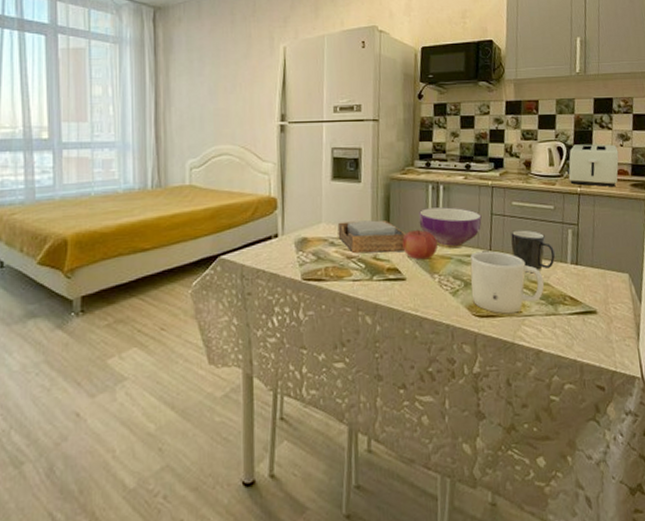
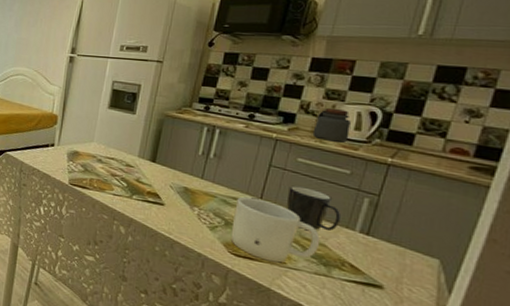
napkin holder: present [337,220,406,254] -> none [106,144,172,180]
fruit: present [402,229,438,260] -> none [166,164,204,193]
bowl: present [418,207,482,249] -> none [187,147,258,190]
jar: none [519,147,547,180] -> present [312,107,351,143]
toaster: present [567,144,619,187] -> none [378,112,460,166]

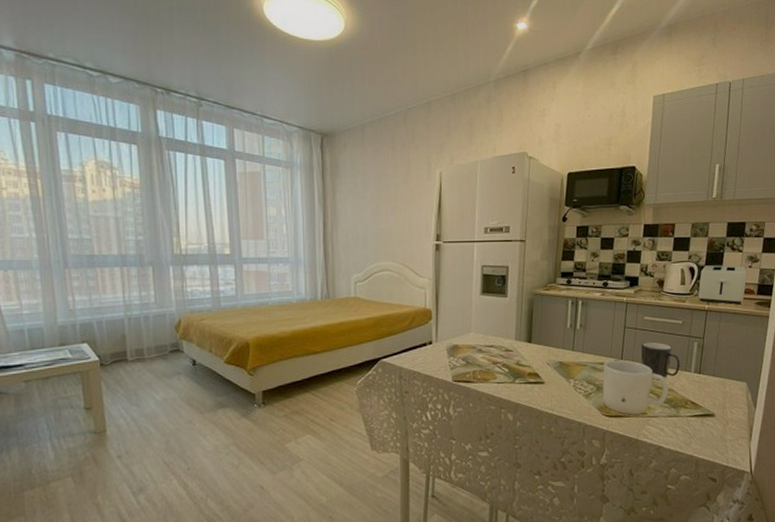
jar: present [312,107,351,143] -> none [652,267,678,298]
toaster: none [378,112,460,166] -> present [697,265,747,305]

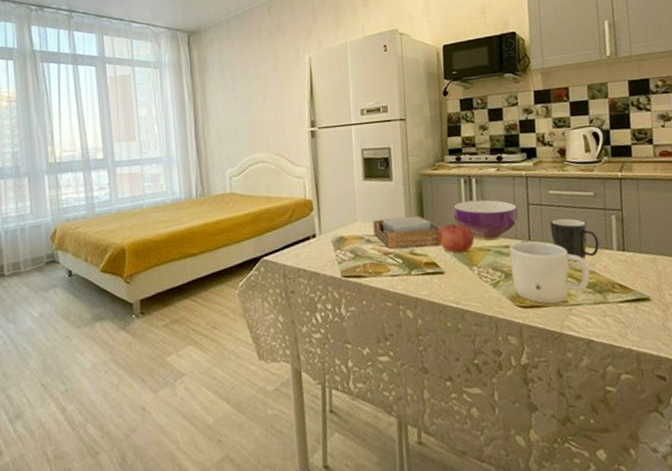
napkin holder: none [485,330,546,360] -> present [372,215,441,250]
fruit: none [543,339,575,367] -> present [438,223,475,254]
bowl: none [558,320,616,357] -> present [452,199,519,241]
toaster: present [697,265,747,305] -> none [605,125,662,170]

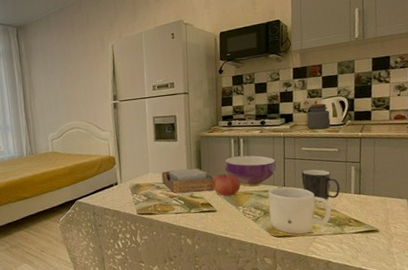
jar: none [553,135,583,168] -> present [306,103,331,130]

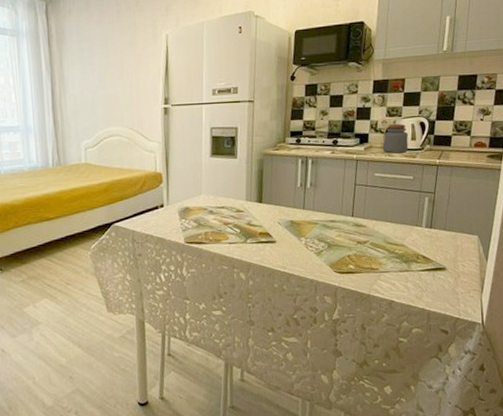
napkin holder: present [161,168,215,194] -> none [216,191,277,221]
fruit: present [212,173,241,197] -> none [273,199,306,226]
bowl: present [223,155,277,187] -> none [288,179,346,216]
mug: present [267,186,332,235] -> none [333,216,400,271]
mug: present [301,169,341,201] -> none [371,198,412,235]

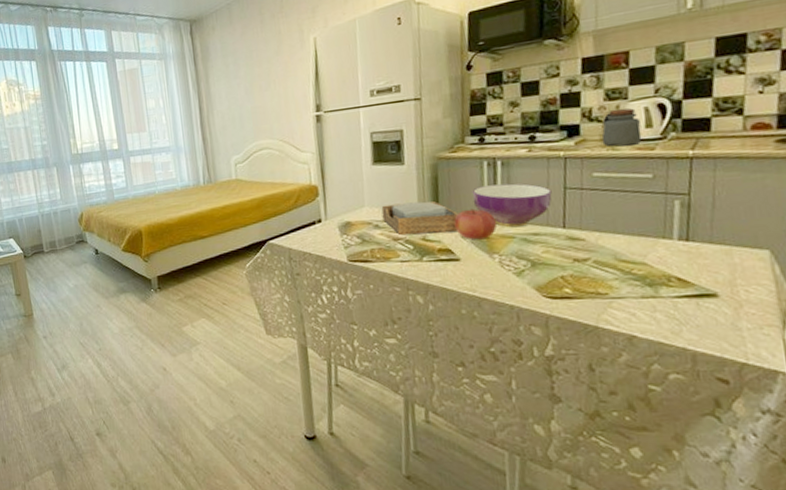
napkin holder: none [216,191,277,221] -> present [381,200,458,236]
fruit: none [273,199,306,226] -> present [454,208,498,240]
bowl: none [288,179,346,216] -> present [471,183,552,228]

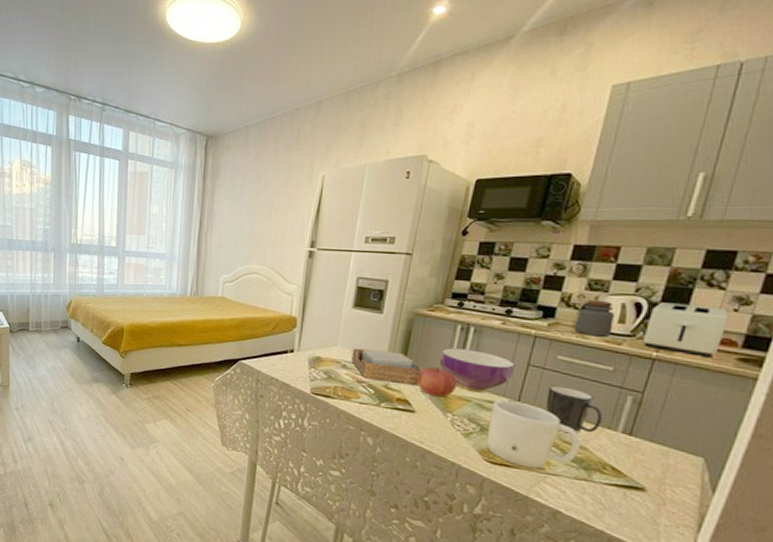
mug: none [537,228,640,296] -> present [486,399,581,469]
mug: none [591,203,656,250] -> present [545,385,604,434]
toaster: none [673,92,757,147] -> present [642,302,729,358]

